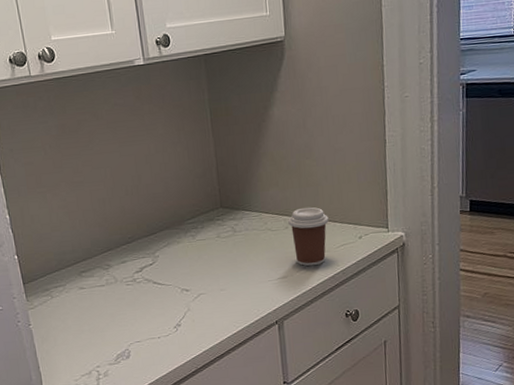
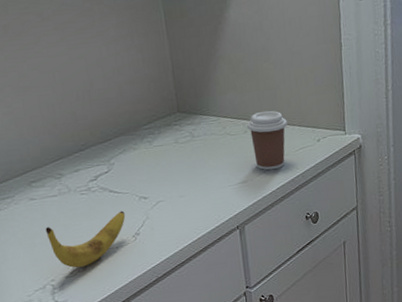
banana: none [93,302,168,356] -> present [45,210,126,268]

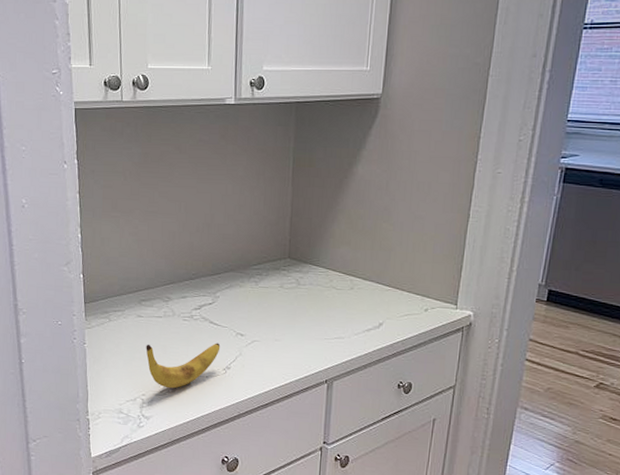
coffee cup: present [247,110,287,171] -> none [354,270,397,332]

